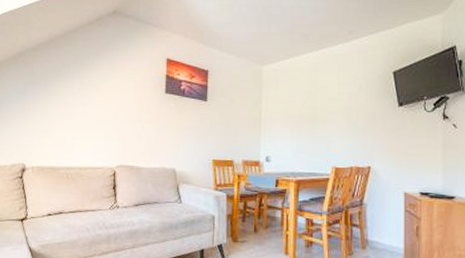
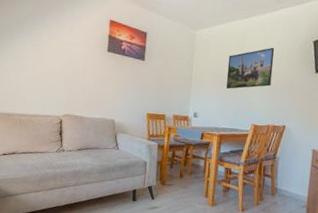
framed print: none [300,80,351,128] -> present [226,47,275,89]

